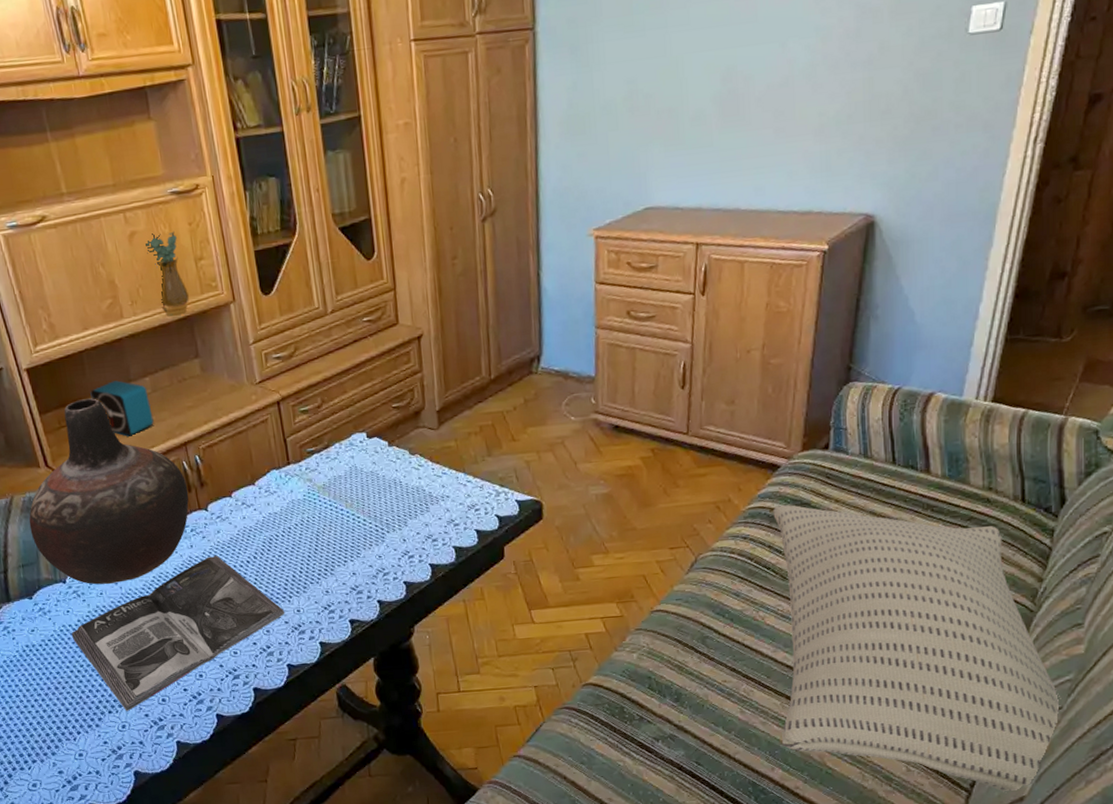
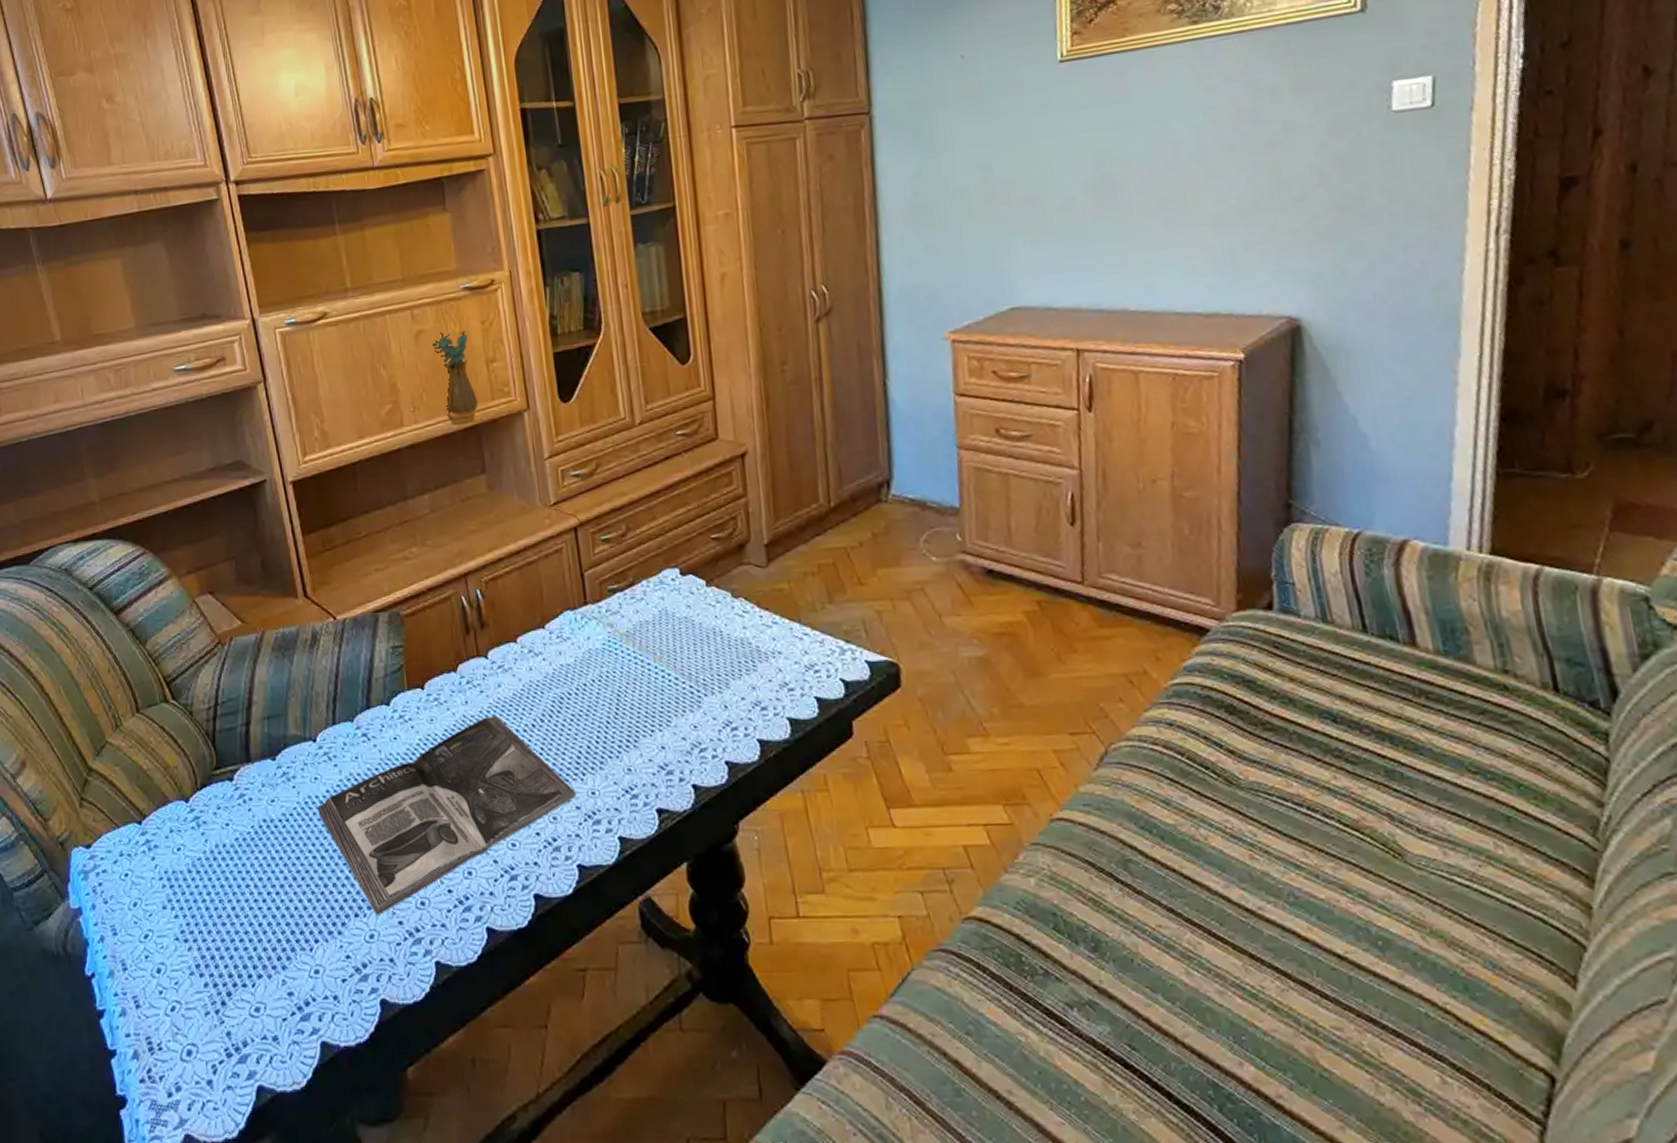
vase: present [29,398,189,585] -> none [279,517,467,746]
clock: present [90,380,154,437] -> none [361,497,430,564]
pillow: present [773,504,1061,793] -> none [1205,681,1663,1132]

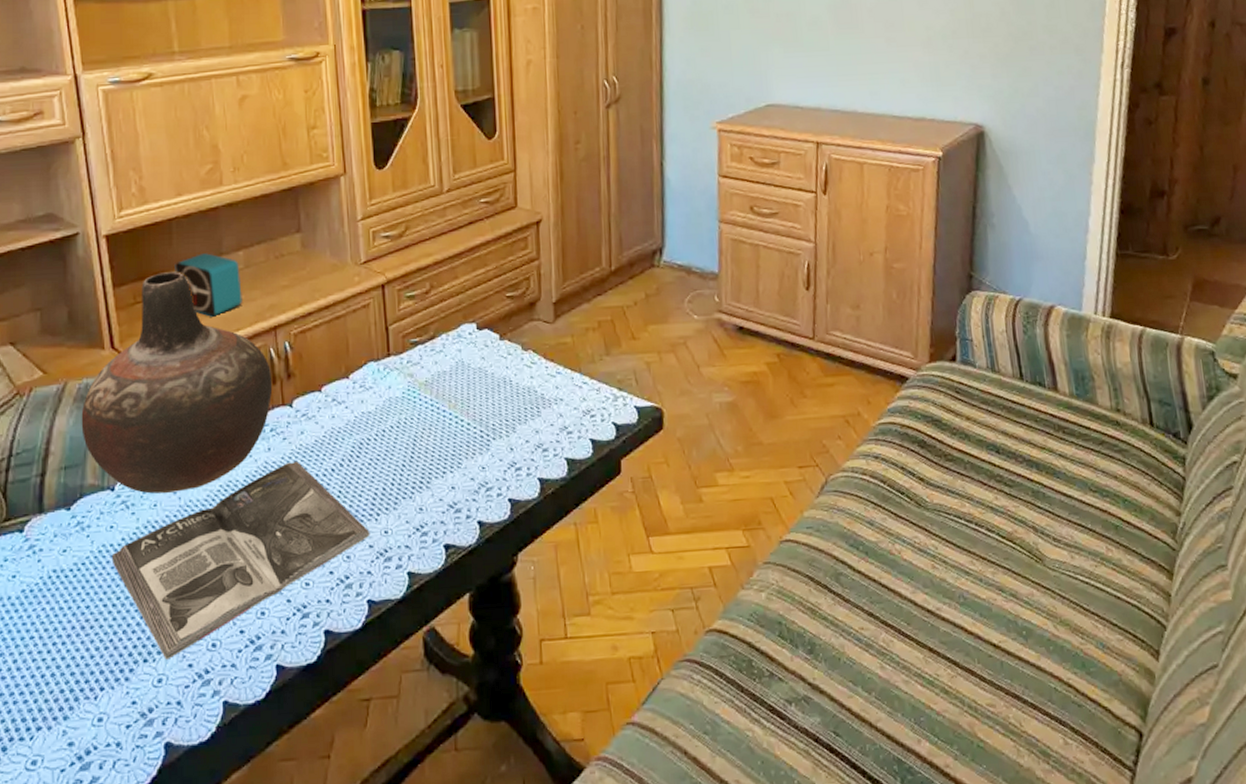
vase: none [279,517,467,746] -> present [81,271,273,494]
clock: none [361,497,430,564] -> present [175,253,242,317]
vase: present [433,330,479,426] -> none [256,97,298,187]

